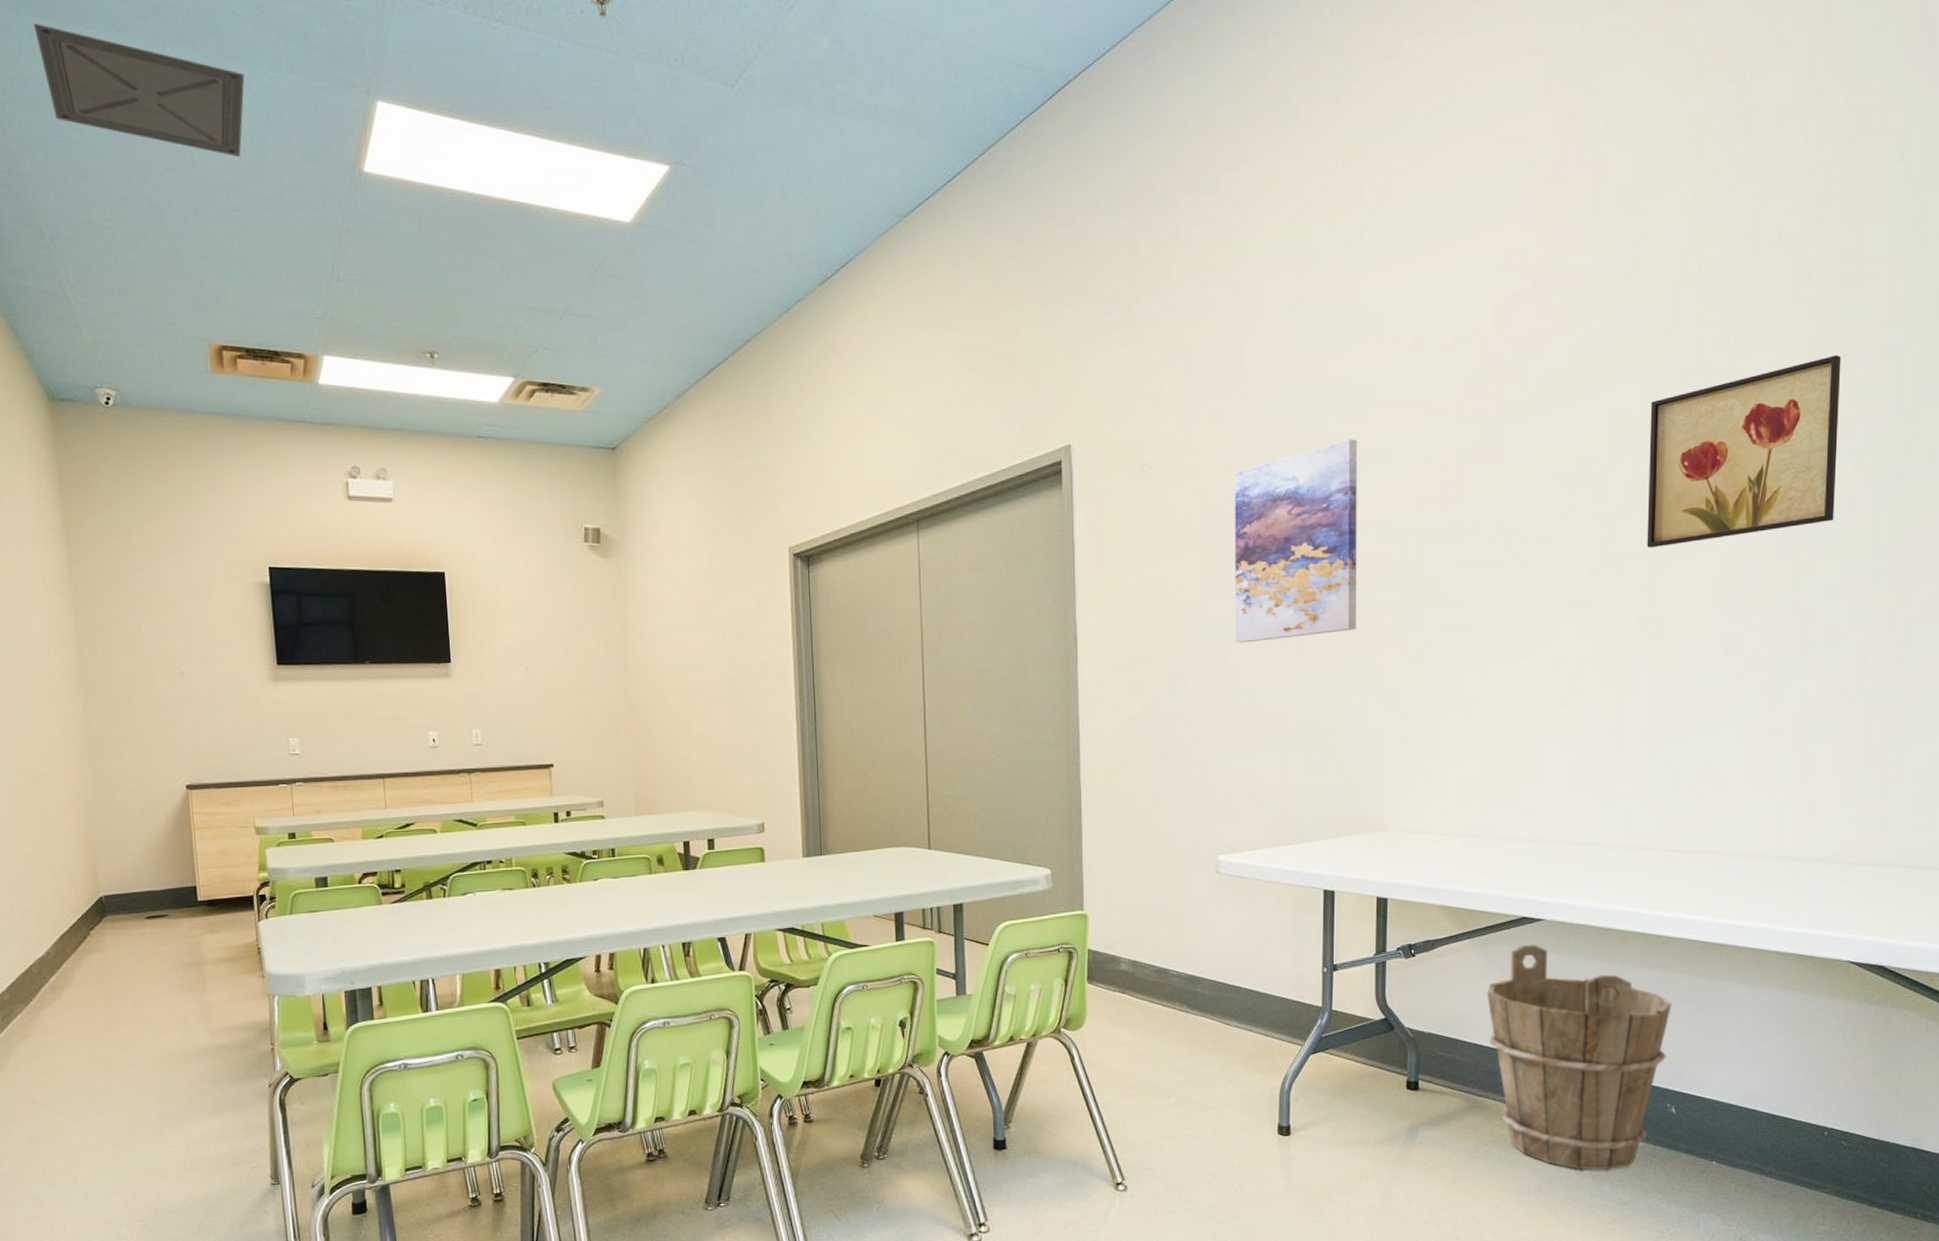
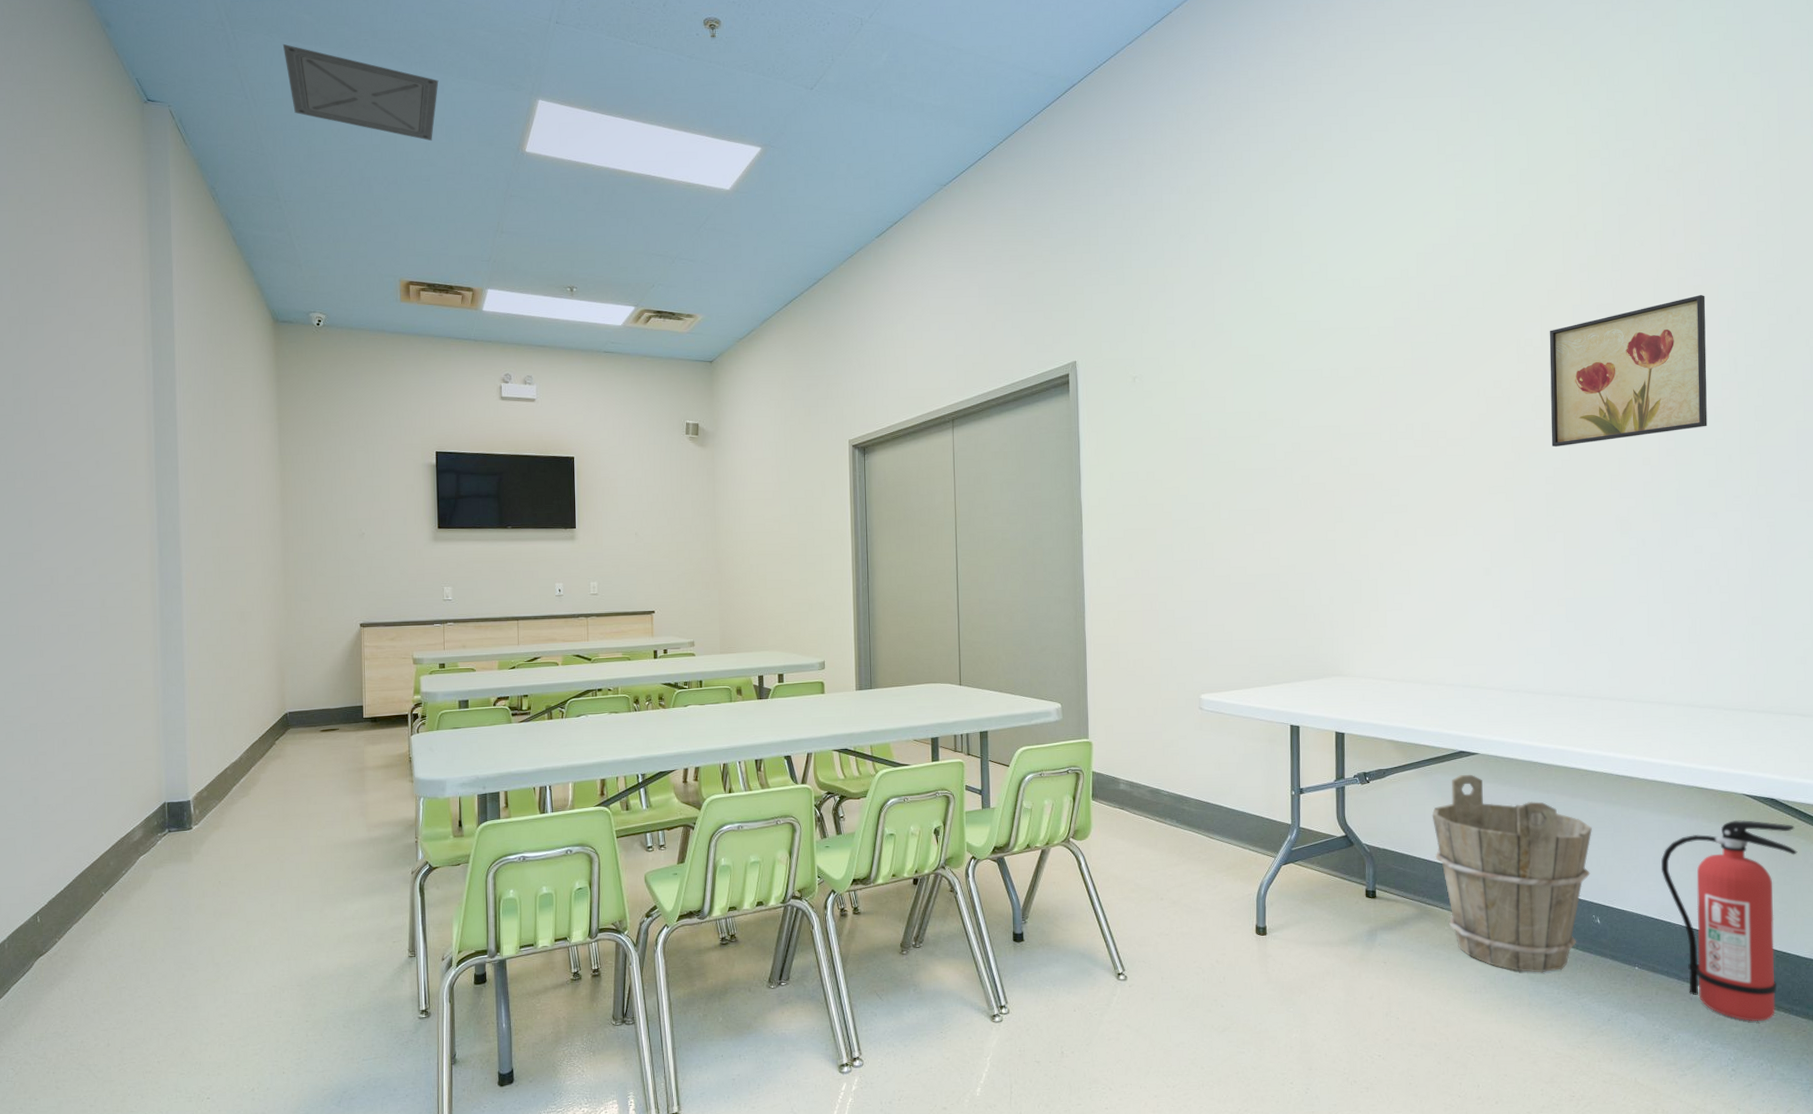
wall art: present [1234,439,1357,643] -> none [1209,358,1312,520]
fire extinguisher: none [1748,990,1905,1220] -> present [1660,819,1798,1022]

